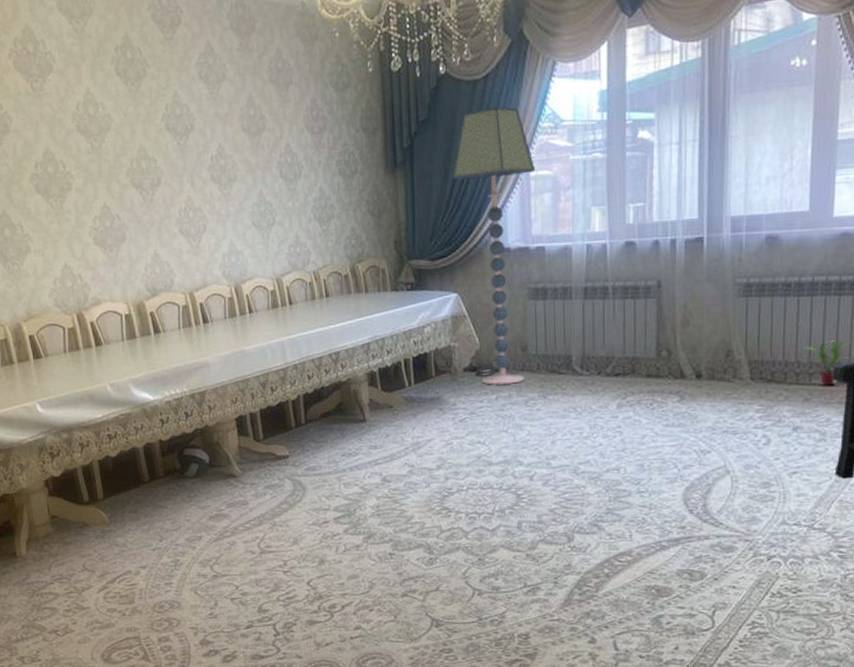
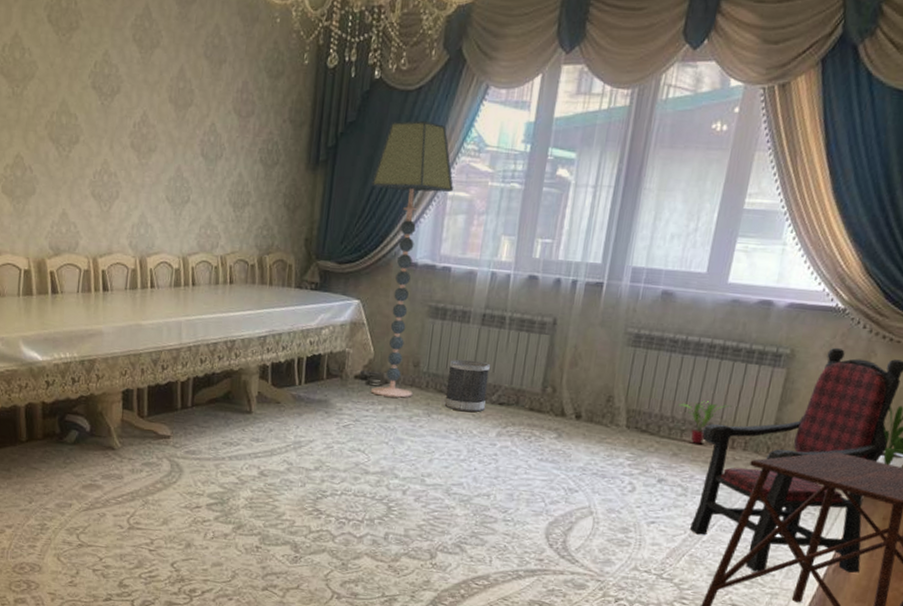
wastebasket: none [557,335,601,389] -> present [444,359,490,412]

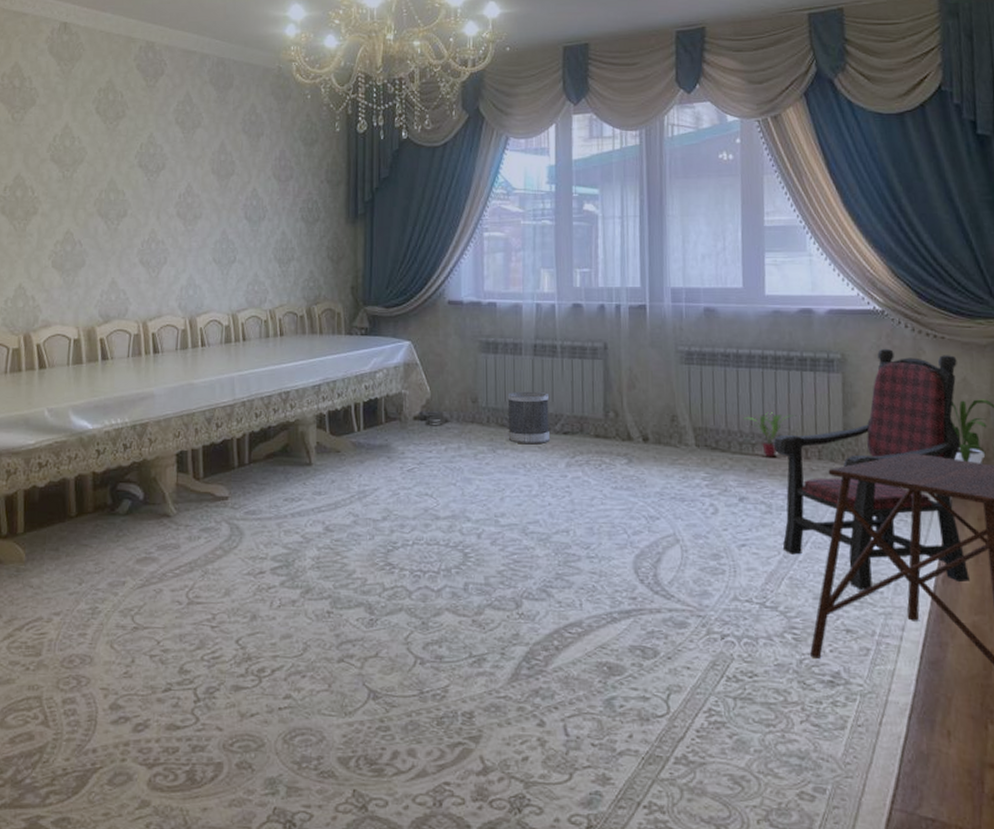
floor lamp: present [370,120,453,398] -> none [409,171,488,436]

